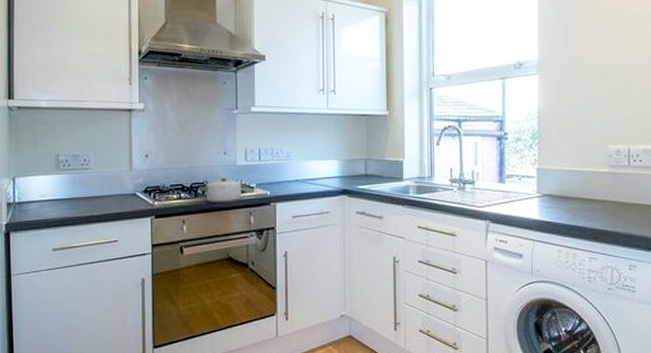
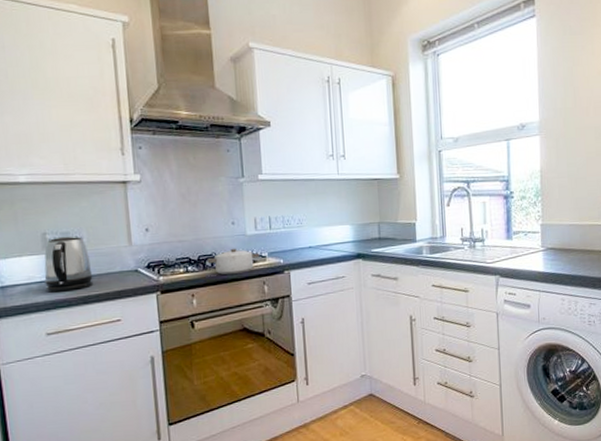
kettle: none [55,158,96,211] -> present [44,236,94,293]

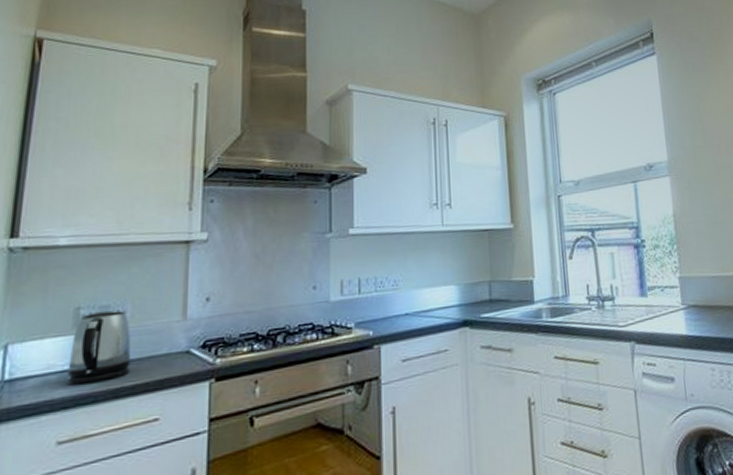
cooking pot: present [207,248,260,275] -> none [278,318,344,353]

